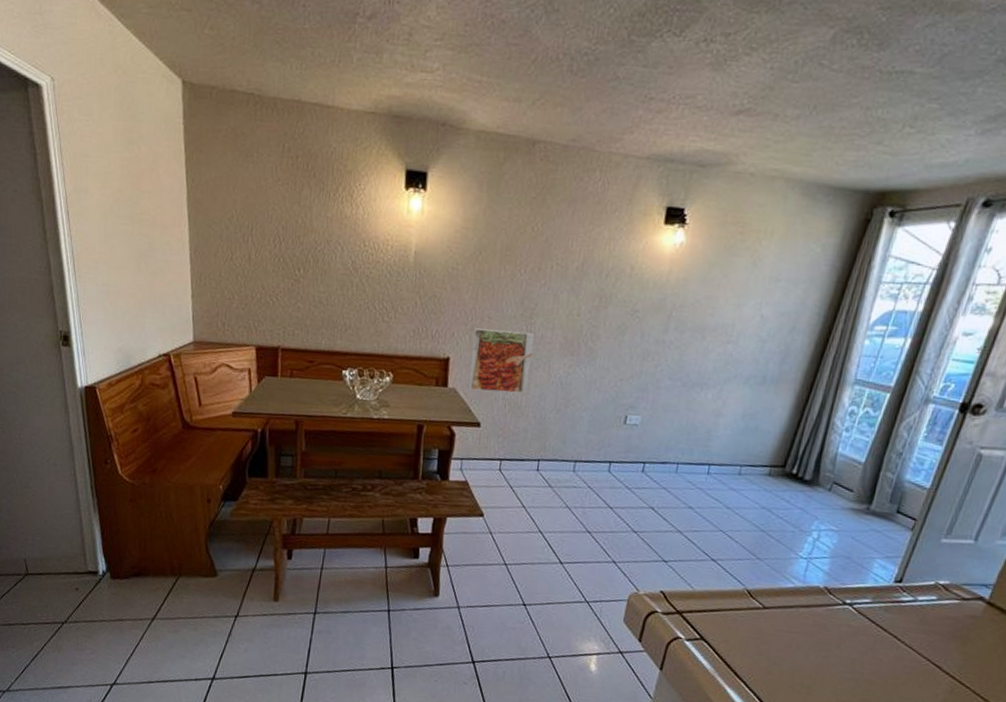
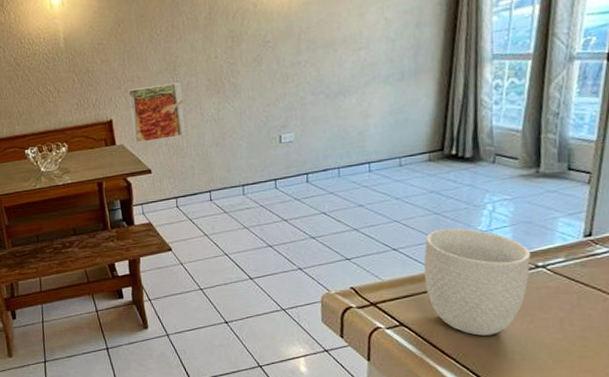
mug: none [734,547,842,664] -> present [423,228,530,336]

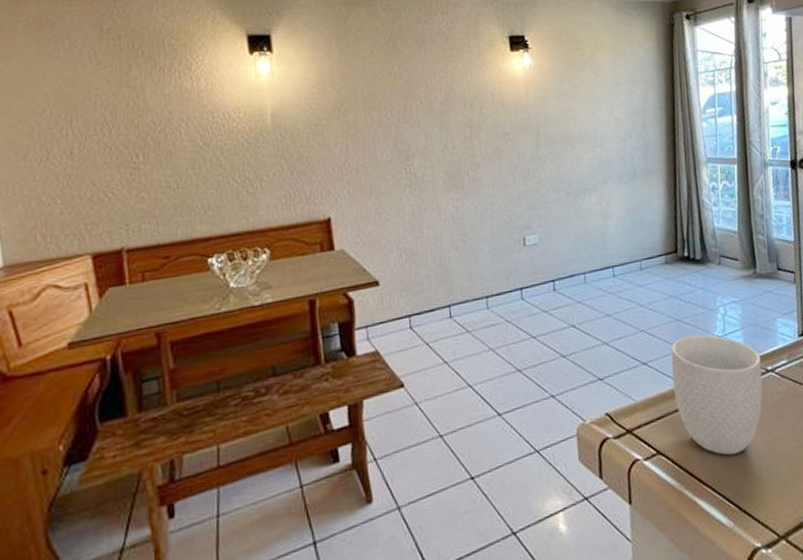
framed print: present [127,82,186,143] -> none [350,174,421,248]

